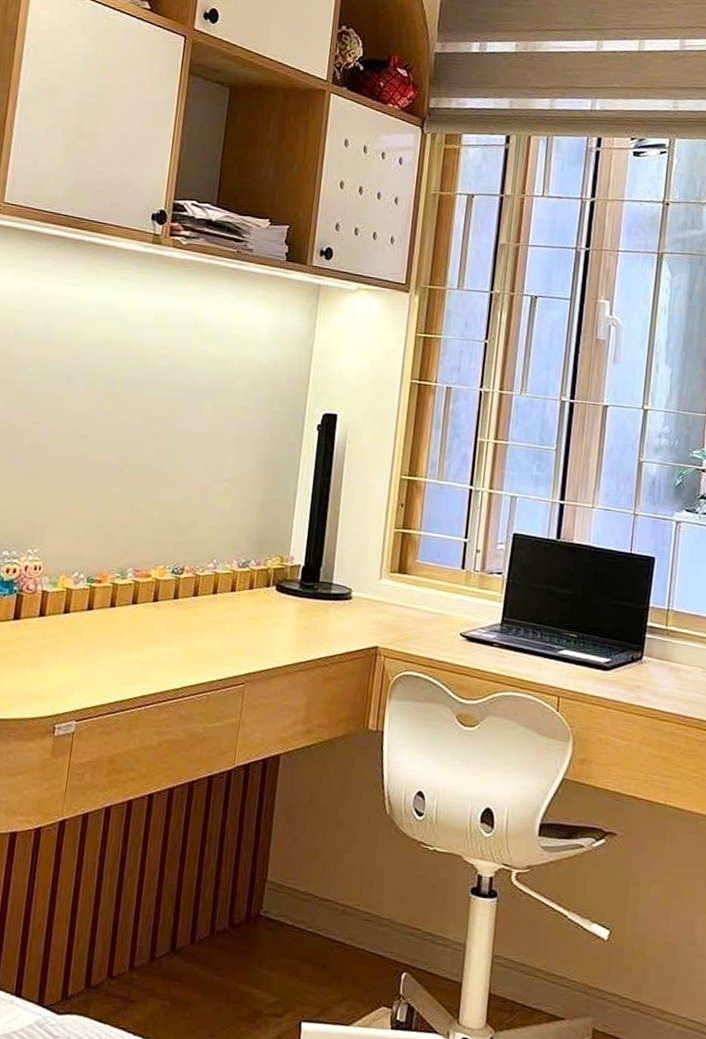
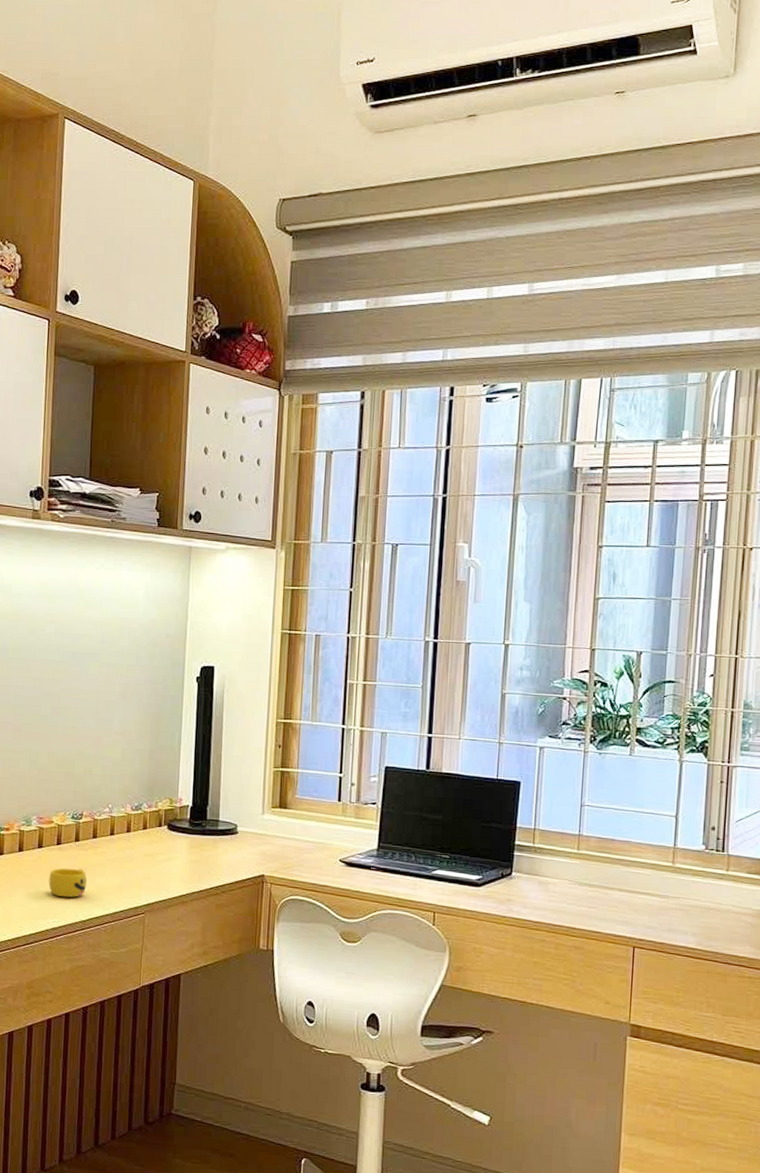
cup: none [140,628,184,662] -> present [48,868,87,898]

